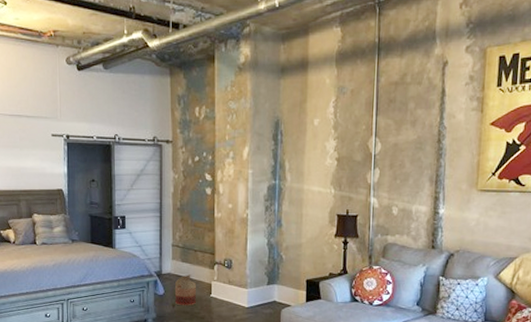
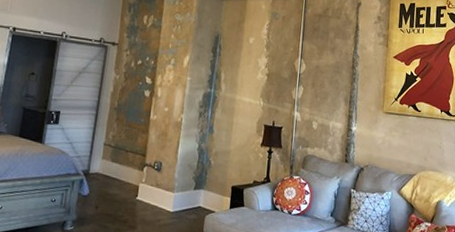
basket: present [175,274,196,306] -> none [99,175,123,209]

